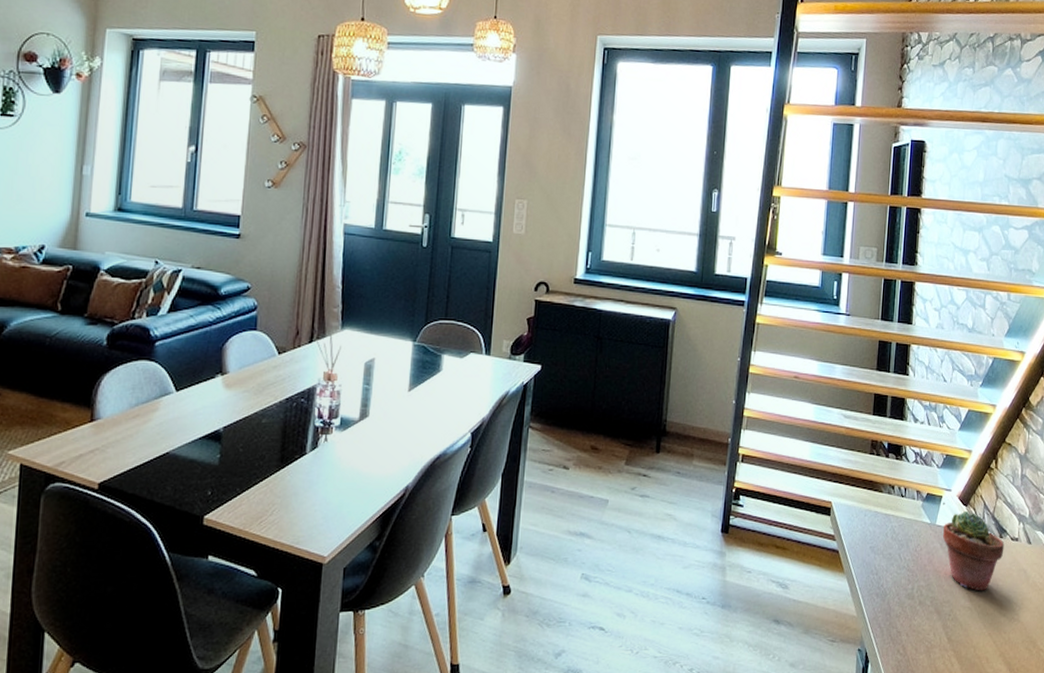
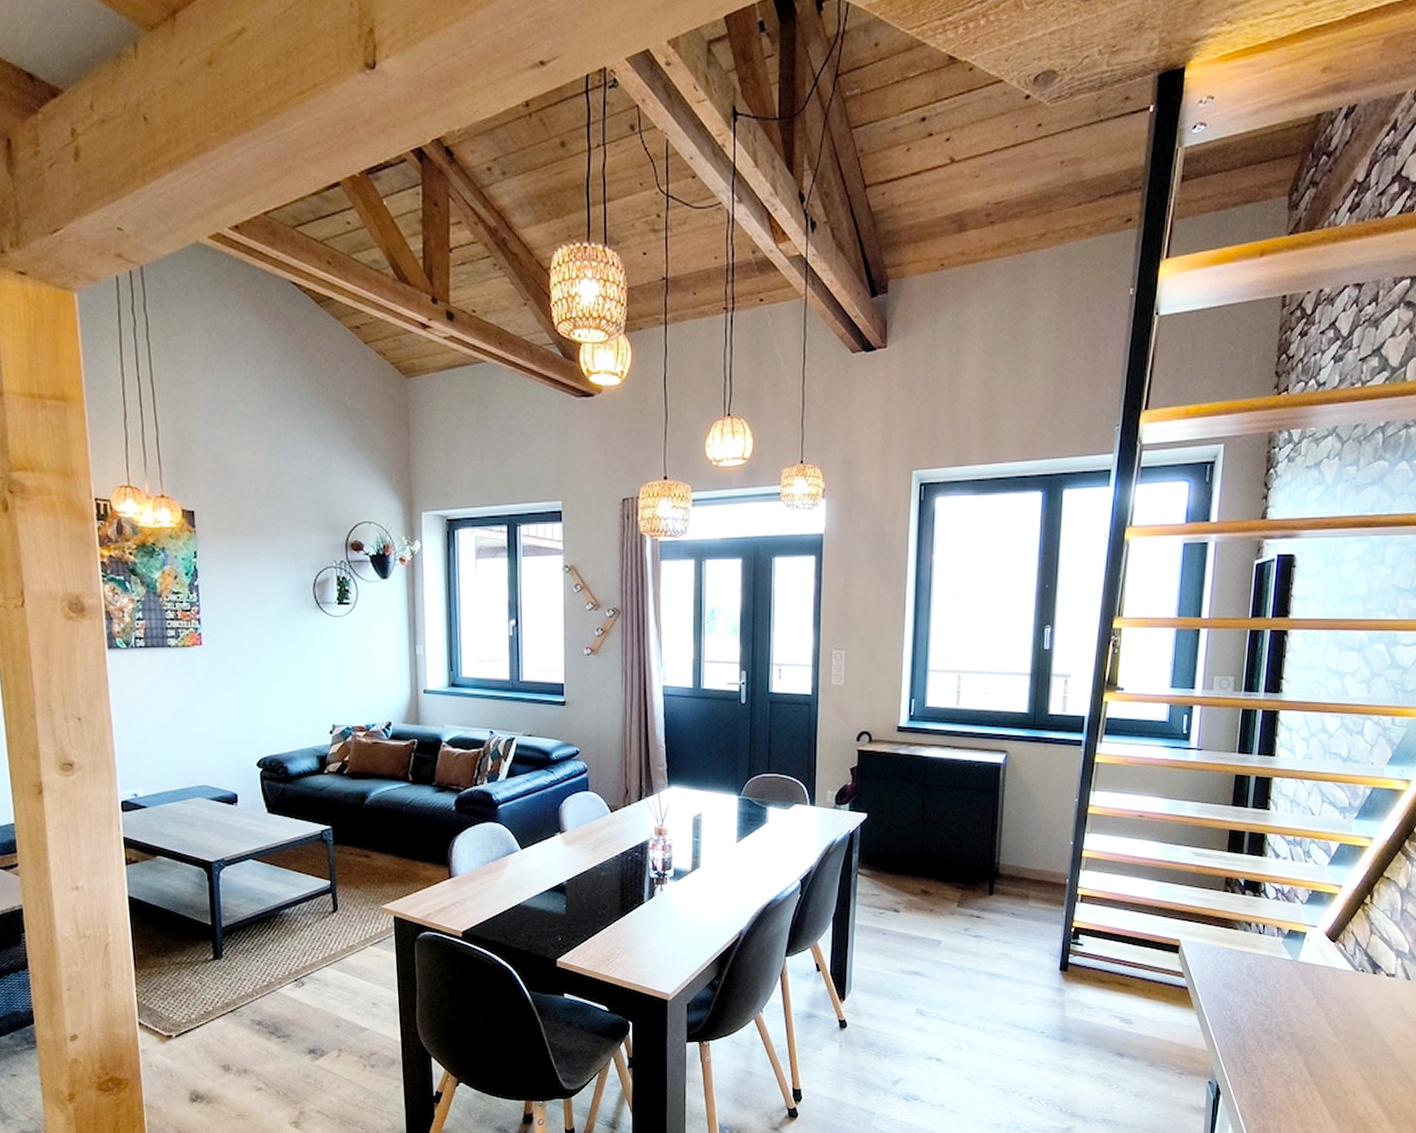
potted succulent: present [942,510,1005,591] -> none [1305,946,1379,1027]

